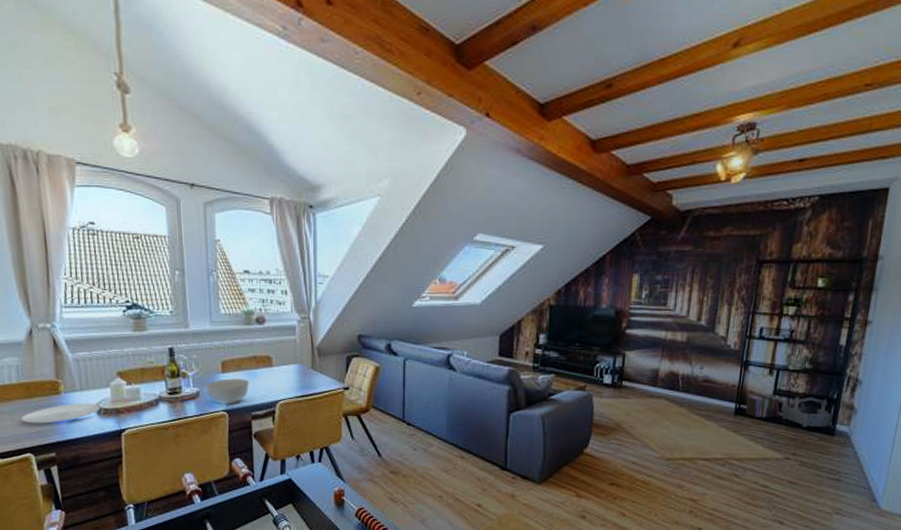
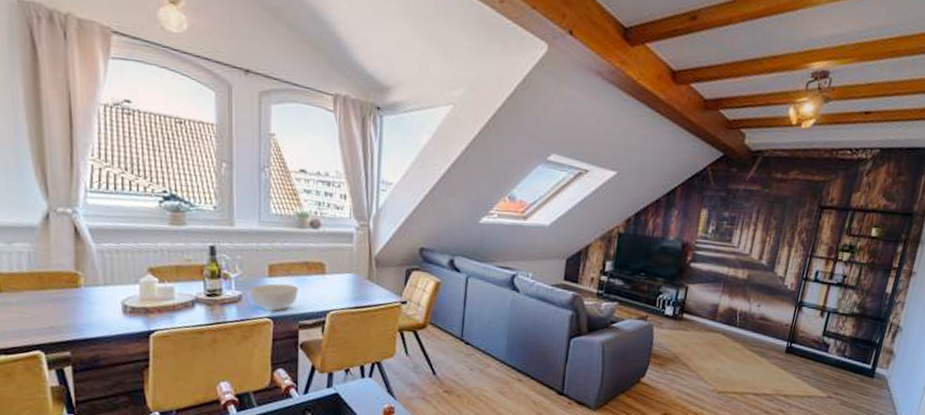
plate: present [21,403,101,423] -> none [31,299,127,319]
books: present [746,394,780,418] -> none [796,334,828,358]
decorative basket: present [782,396,836,429] -> none [828,339,876,371]

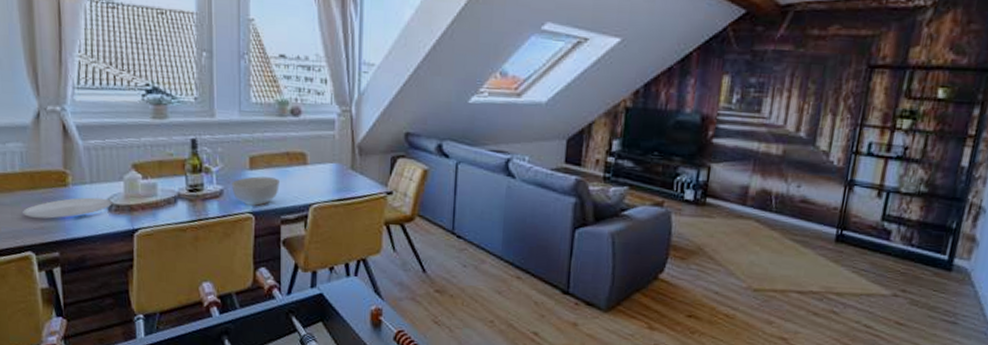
plate: none [31,299,127,319] -> present [23,197,112,219]

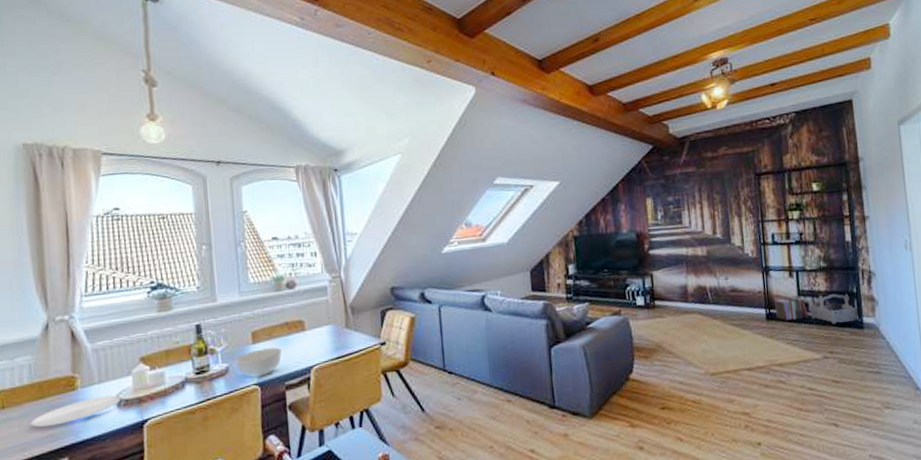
books: none [848,219,889,248] -> present [775,296,809,321]
decorative basket: none [891,224,953,263] -> present [810,293,862,325]

